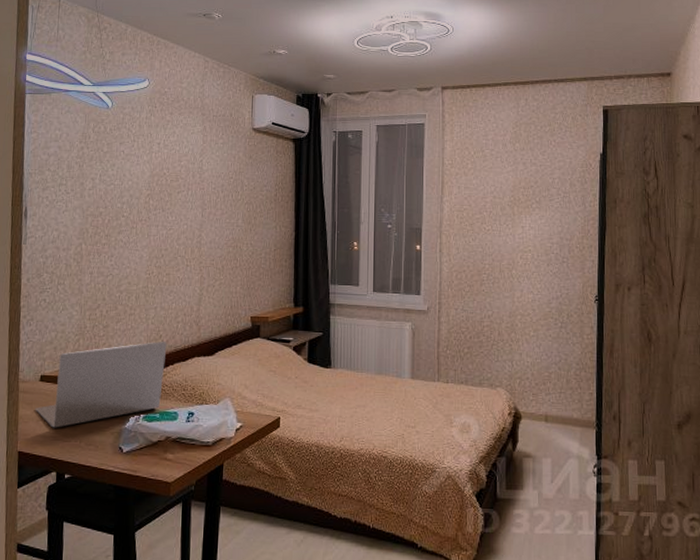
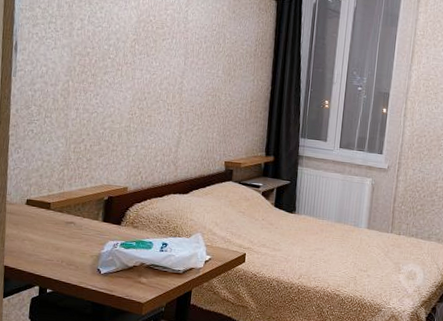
laptop: present [35,340,167,428] -> none [21,177,146,248]

